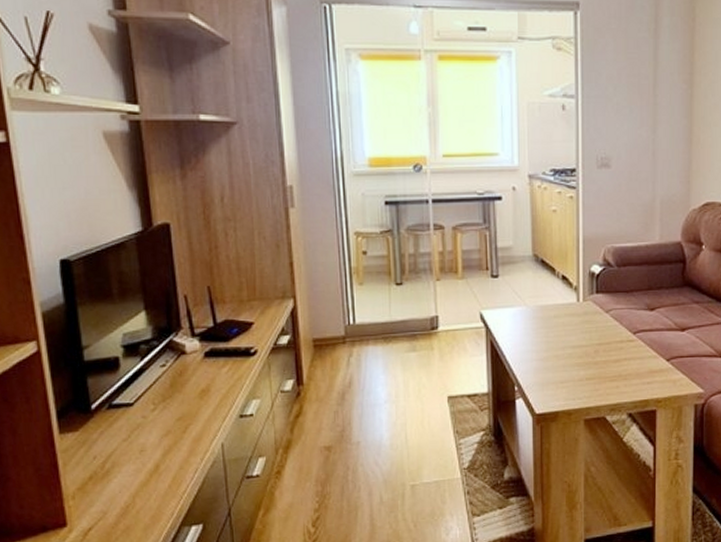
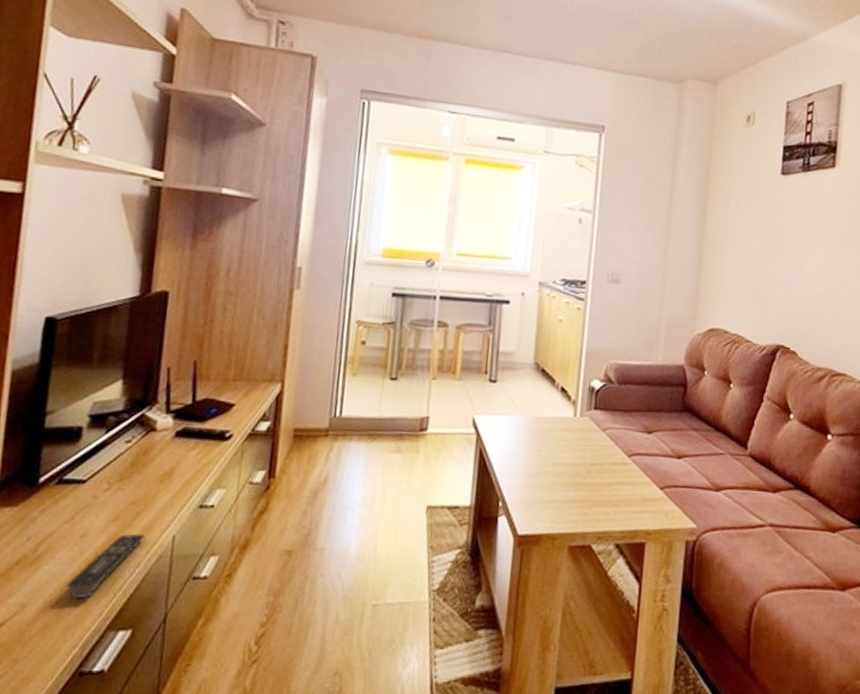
remote control: none [137,444,198,504] -> present [65,533,146,599]

